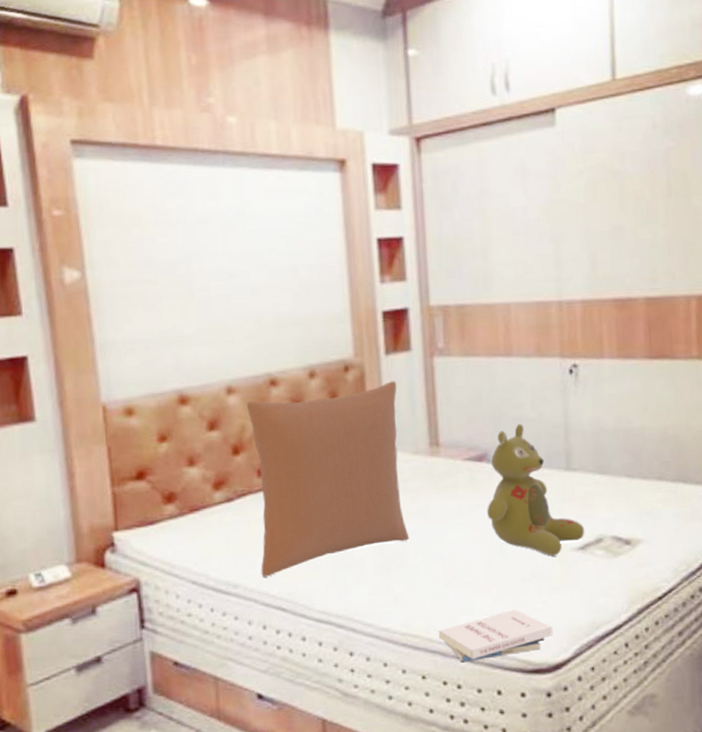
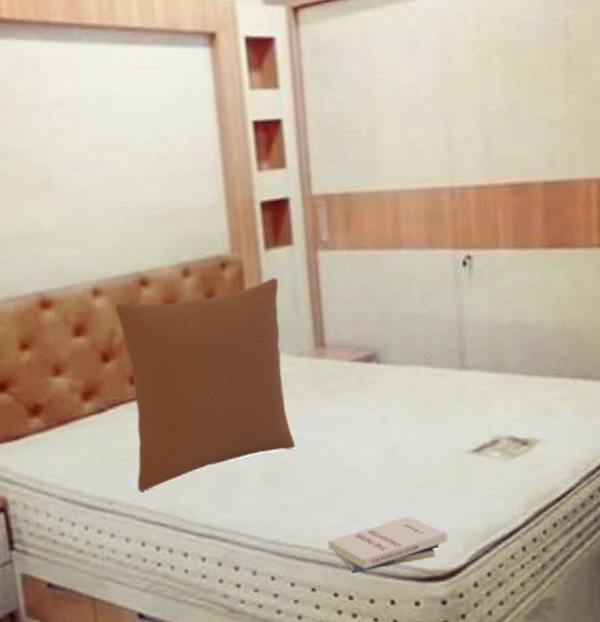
stuffed bear: present [487,423,585,556] -> none [377,320,481,460]

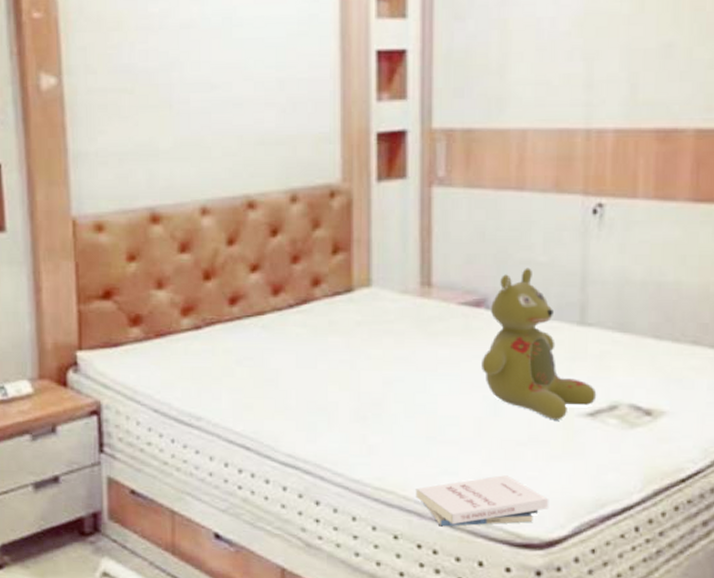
pillow: present [115,278,296,492] -> none [221,211,390,412]
stuffed bear: none [377,320,481,460] -> present [482,268,597,421]

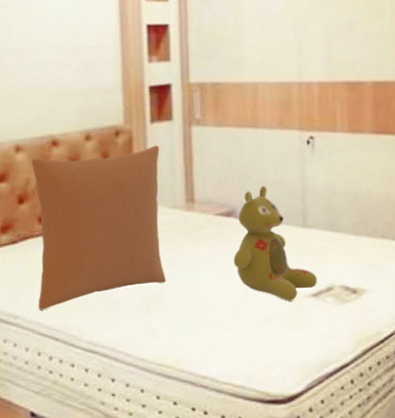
pillow: none [221,211,390,412] -> present [31,145,167,310]
books: present [415,475,549,527] -> none [189,347,289,392]

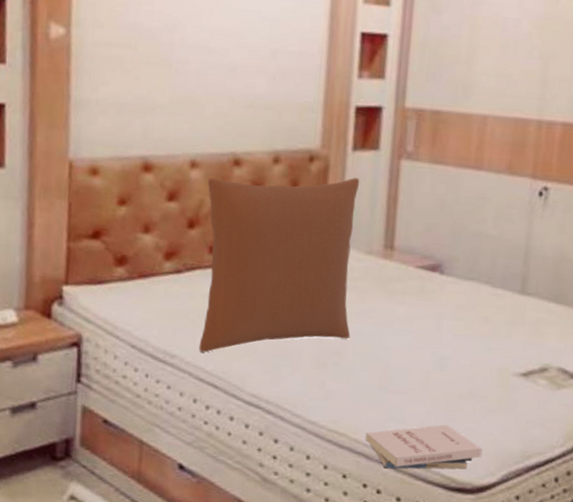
books: none [189,347,289,392] -> present [365,424,483,469]
stuffed bear: present [234,185,318,301] -> none [432,239,531,378]

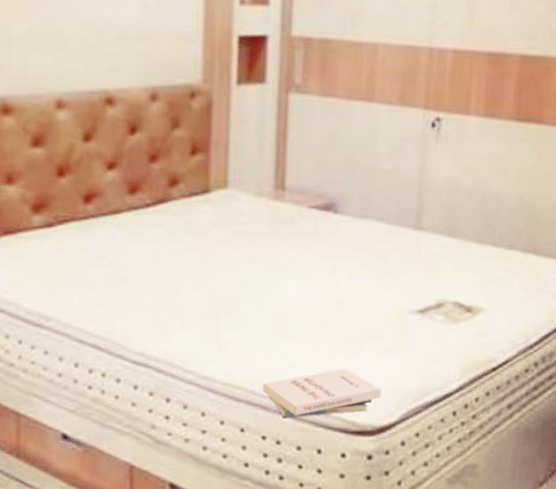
pillow: present [199,178,360,353] -> none [77,114,247,312]

